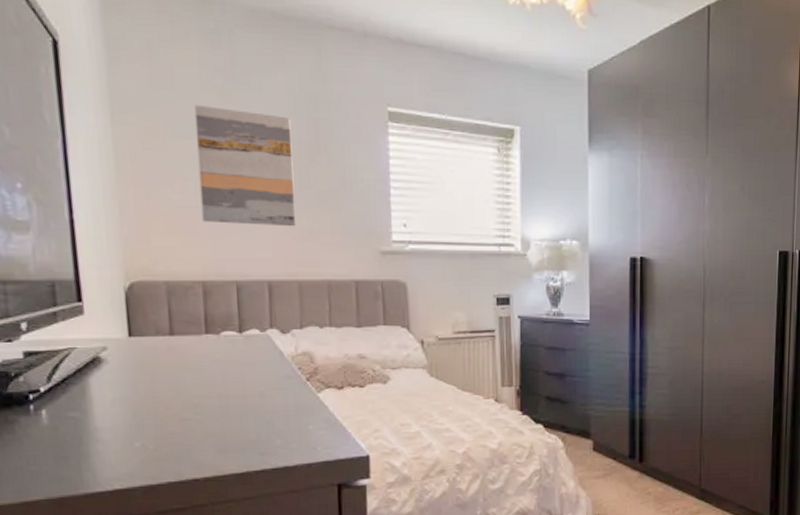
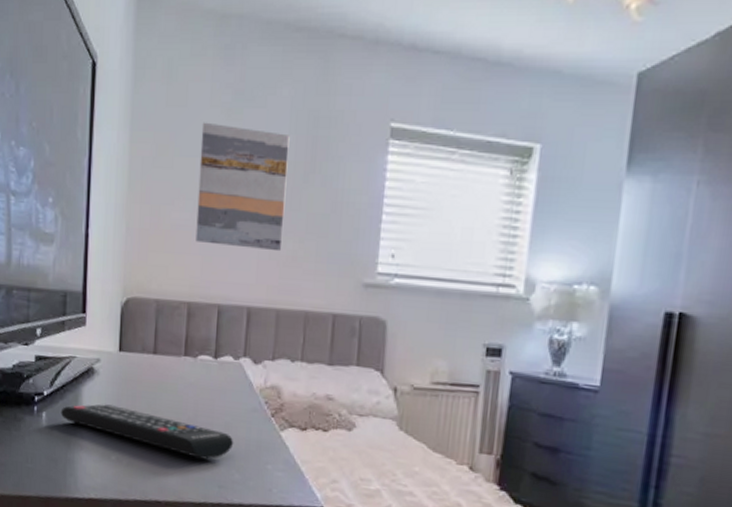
remote control: none [64,392,271,431] -> present [60,404,234,460]

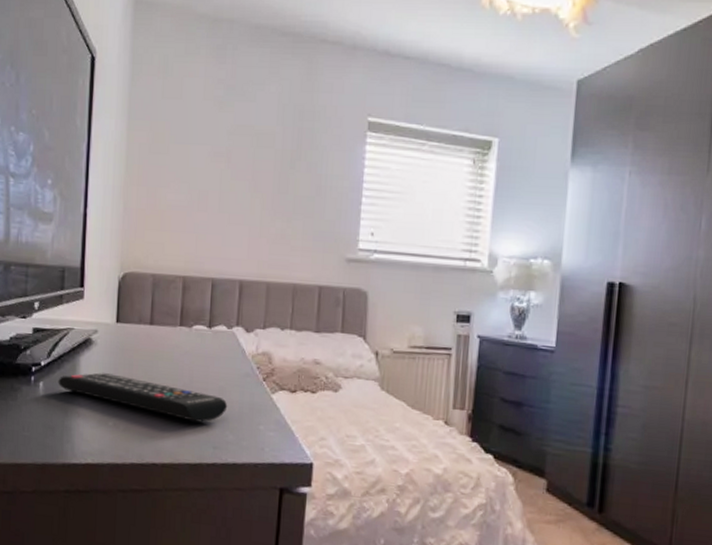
wall art: present [195,122,290,252] -> none [190,113,278,230]

